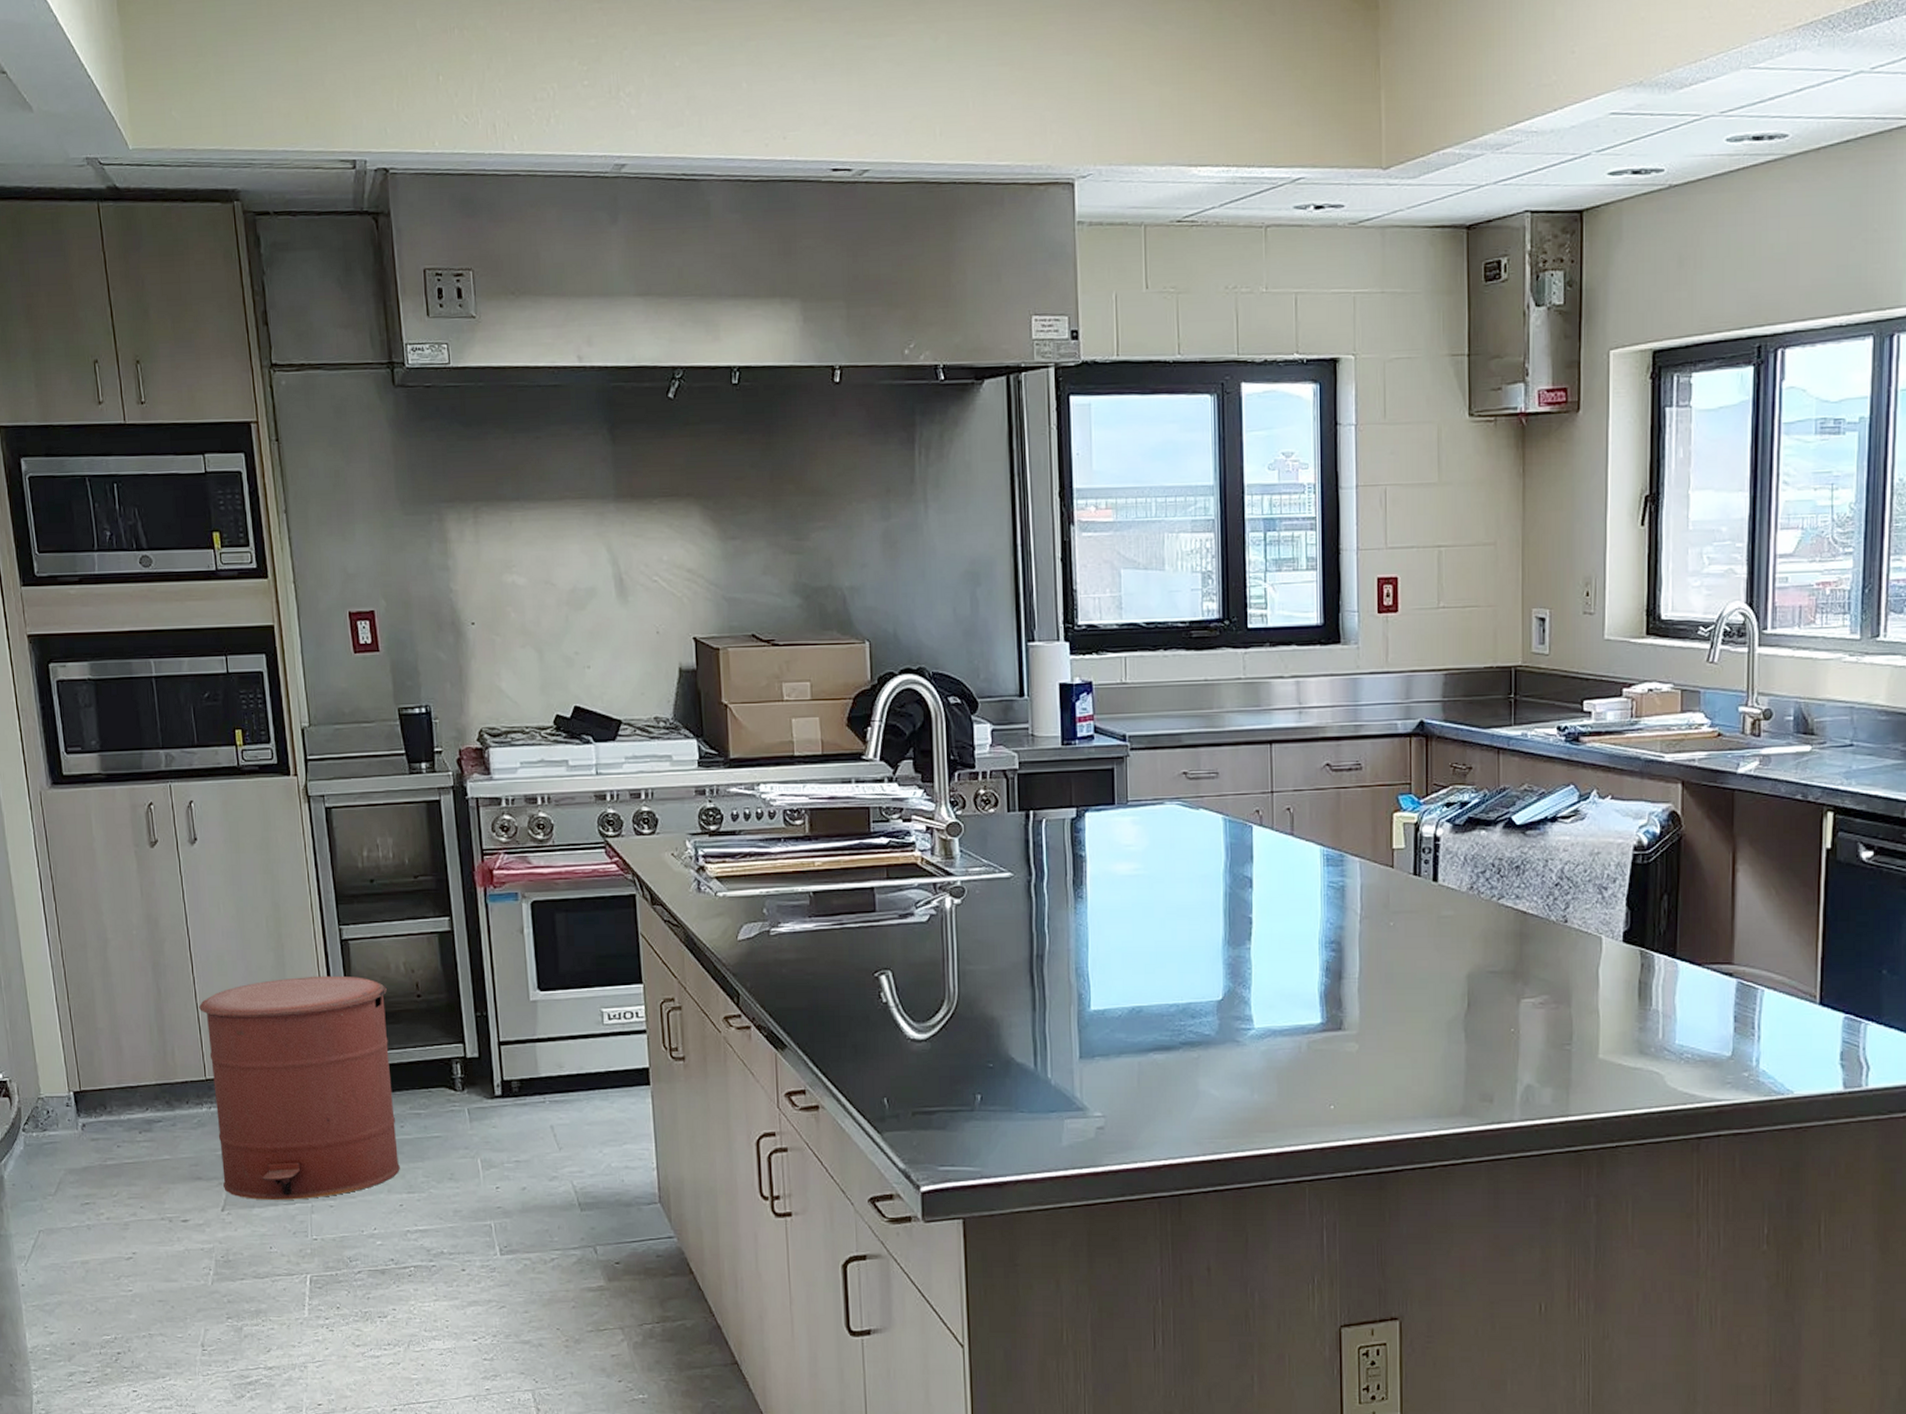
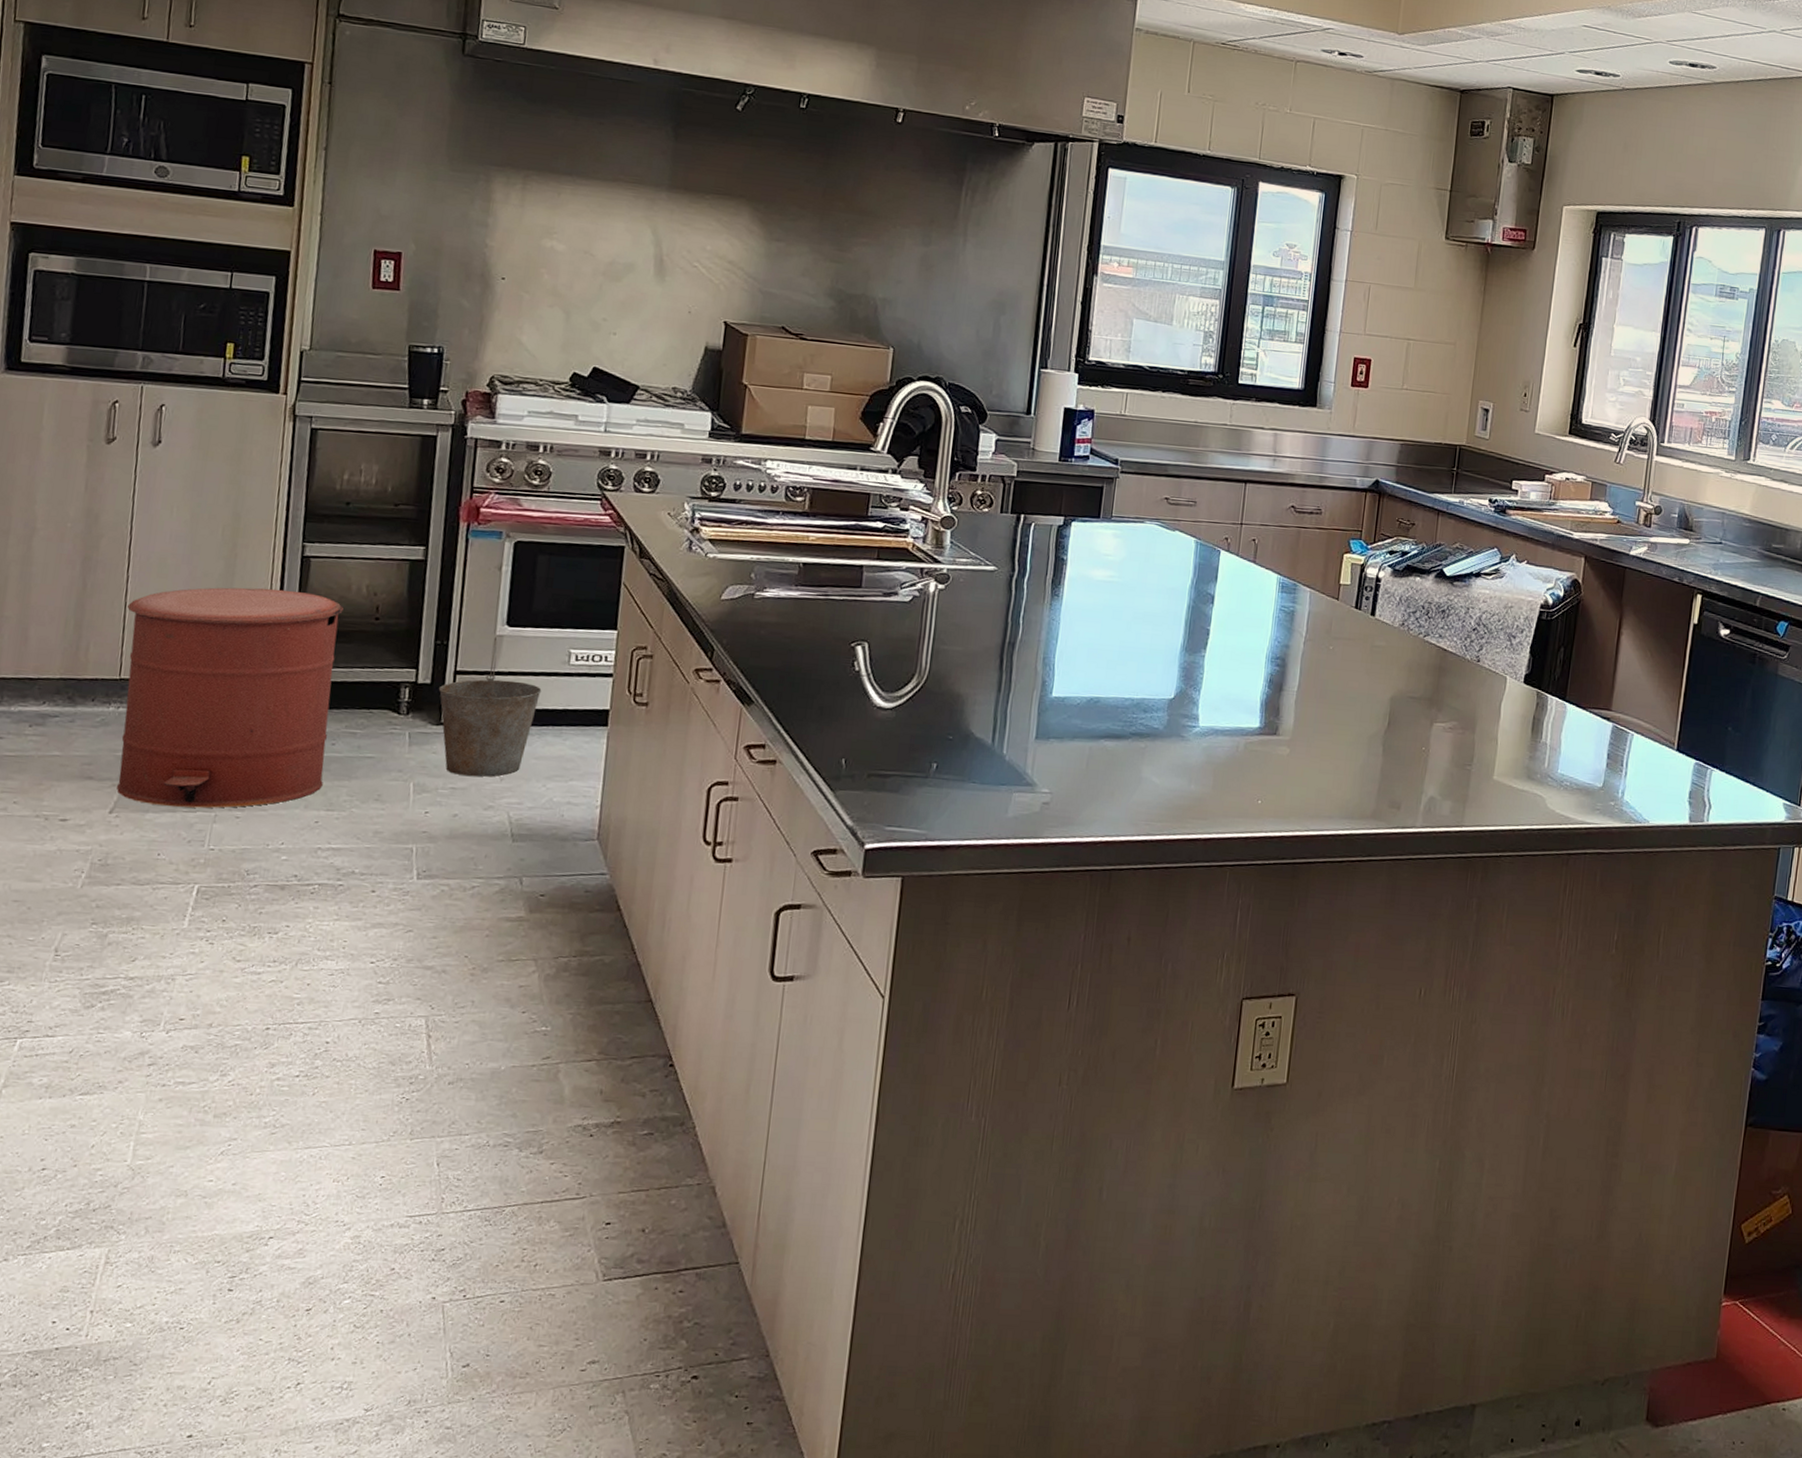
bucket: none [486,1002,582,1147] -> present [438,636,542,777]

